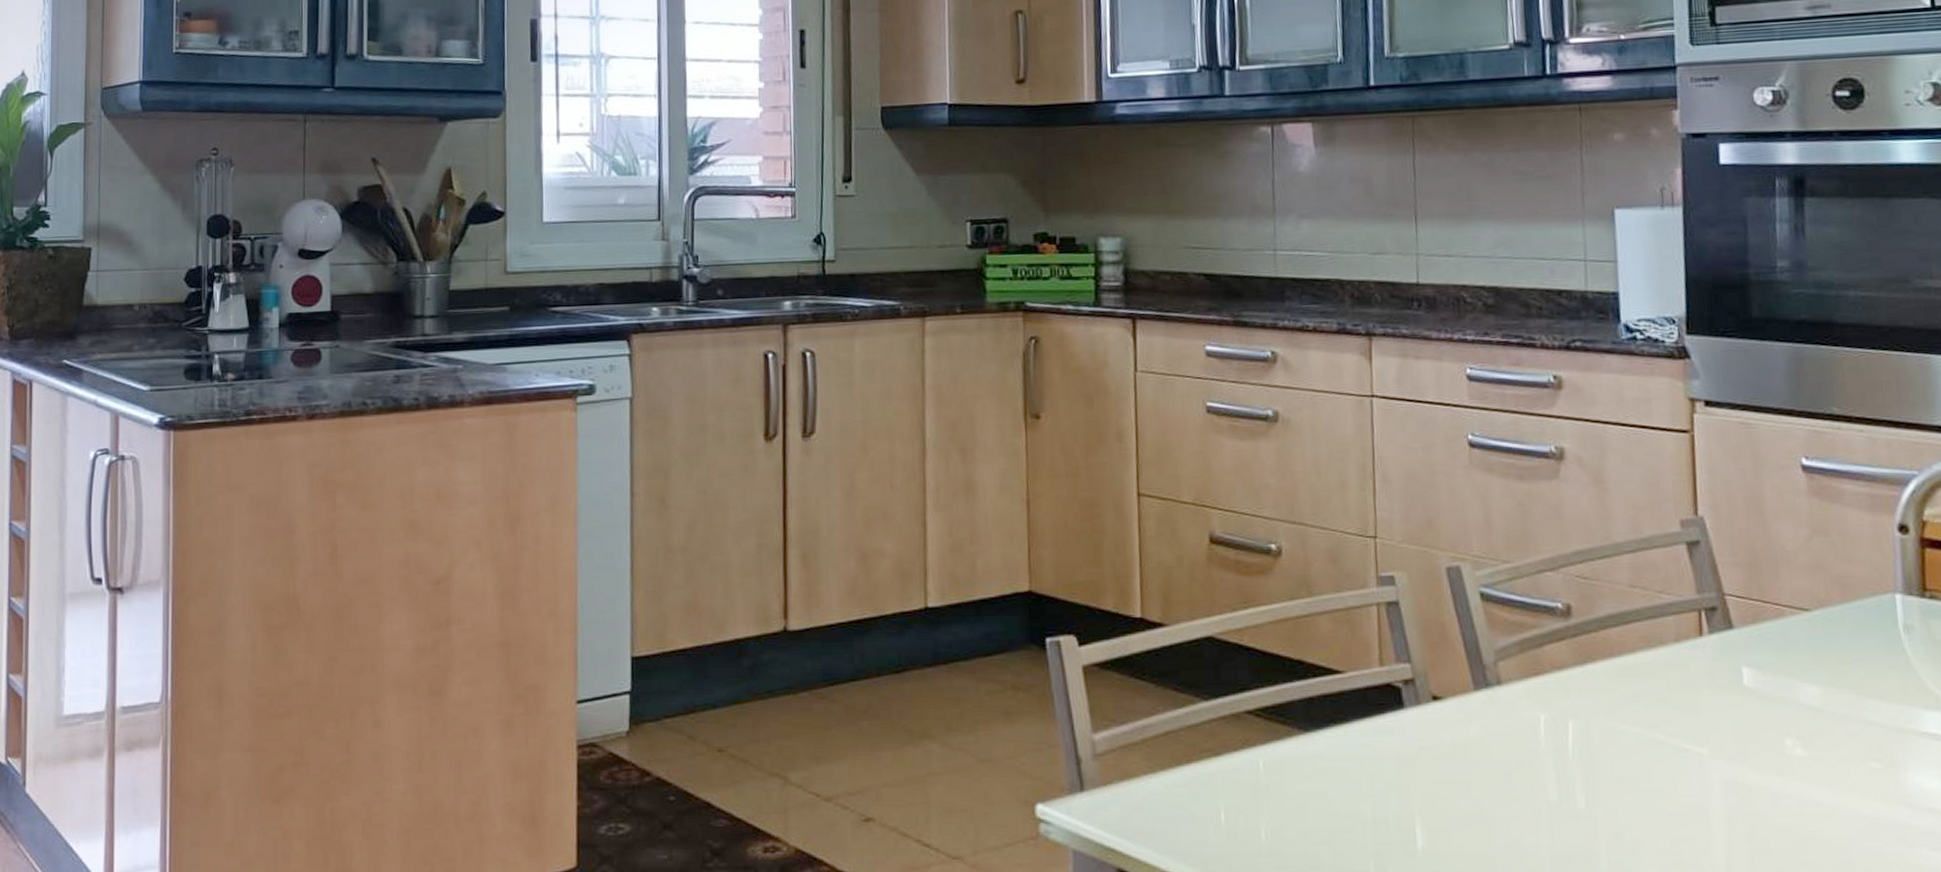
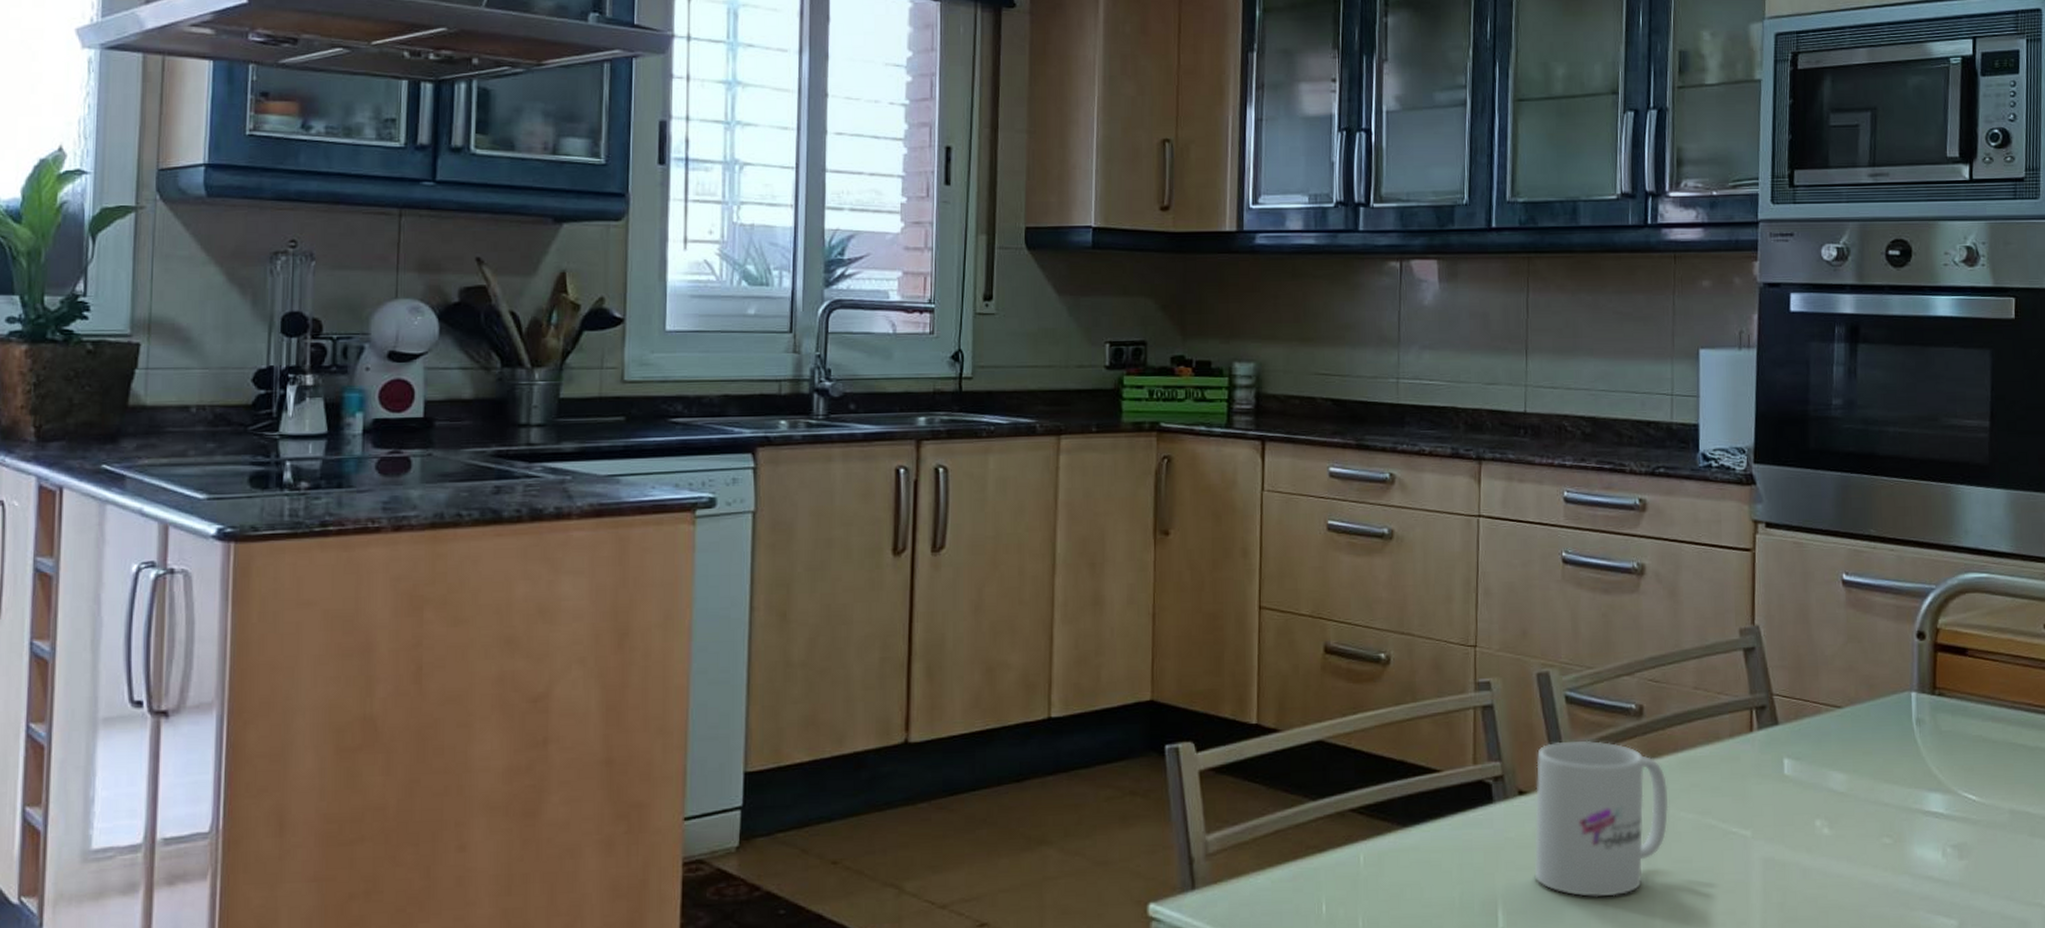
mug: none [1451,642,1608,817] -> present [1534,740,1669,898]

